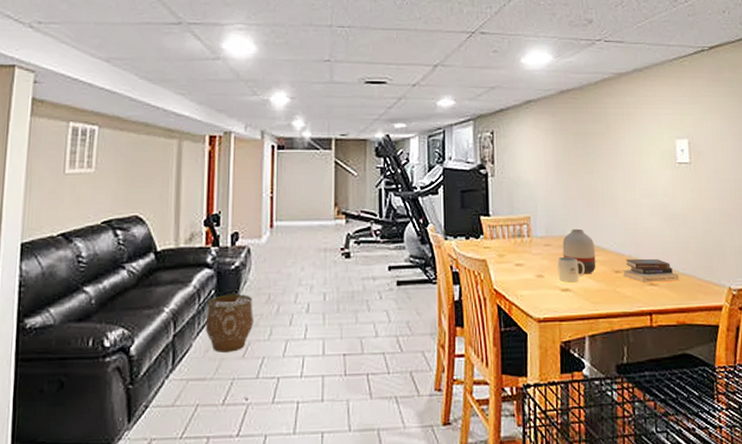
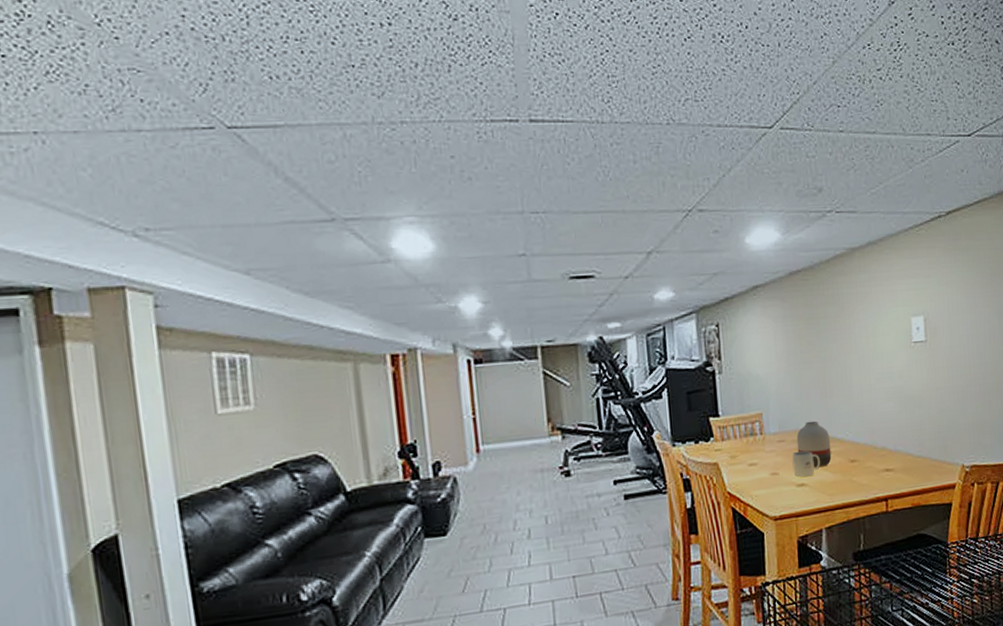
basket: present [205,292,254,352] -> none [414,526,471,591]
books: present [622,258,679,283] -> none [858,444,914,470]

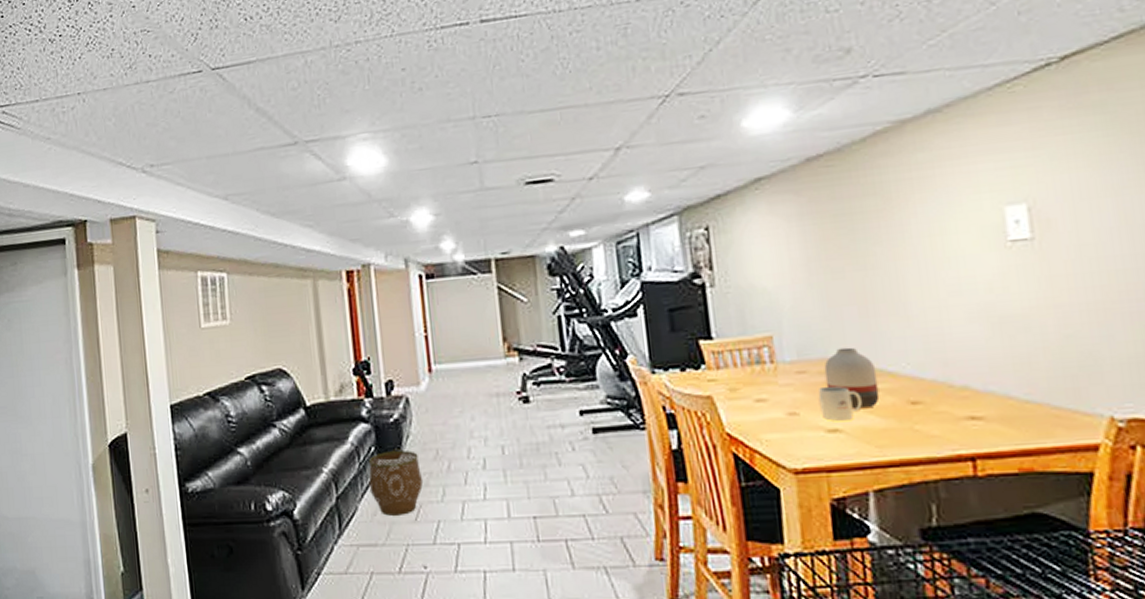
basket: none [414,526,471,591] -> present [368,448,424,516]

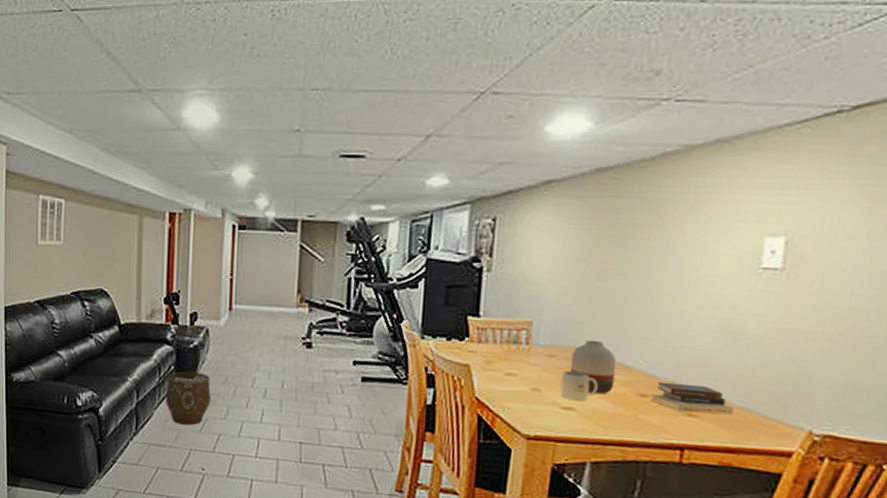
books: none [922,382,1020,417] -> present [650,381,734,416]

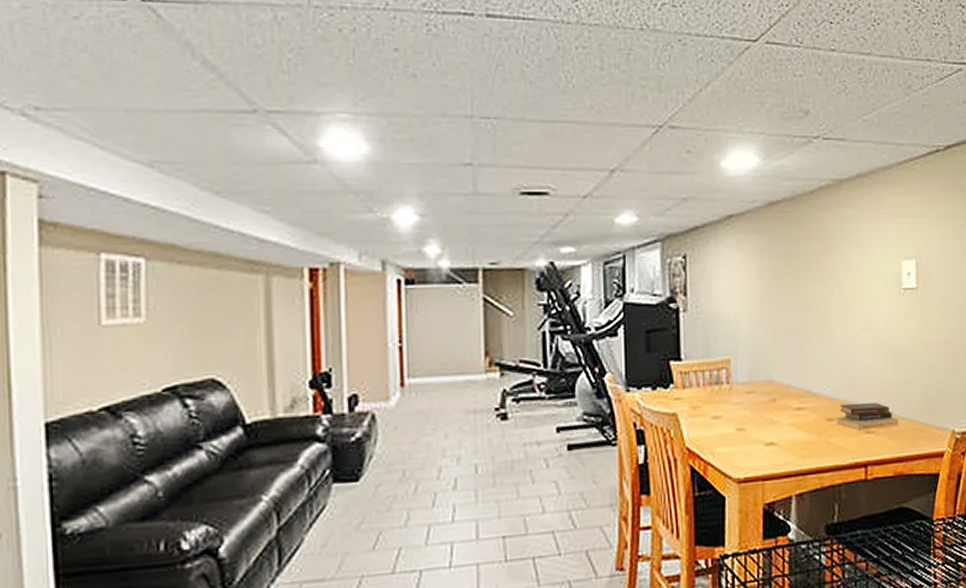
basket: present [165,370,212,425] -> none [320,470,386,546]
mug: present [559,370,598,403] -> none [761,404,793,437]
vase: present [570,340,617,395] -> none [767,371,806,425]

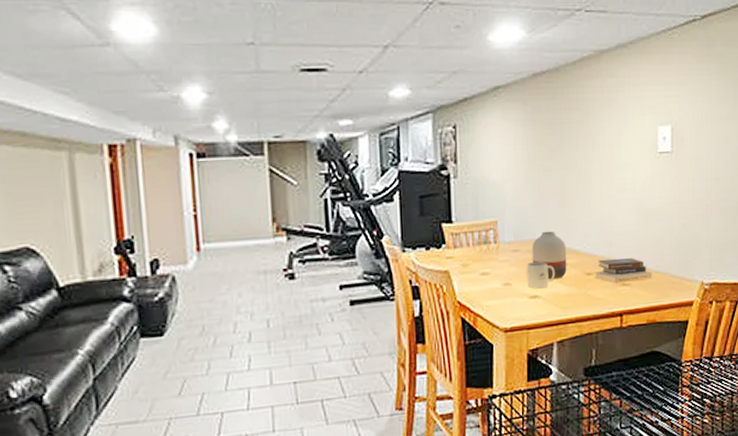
mug: none [761,404,793,437] -> present [526,261,555,290]
vase: none [767,371,806,425] -> present [532,231,567,280]

